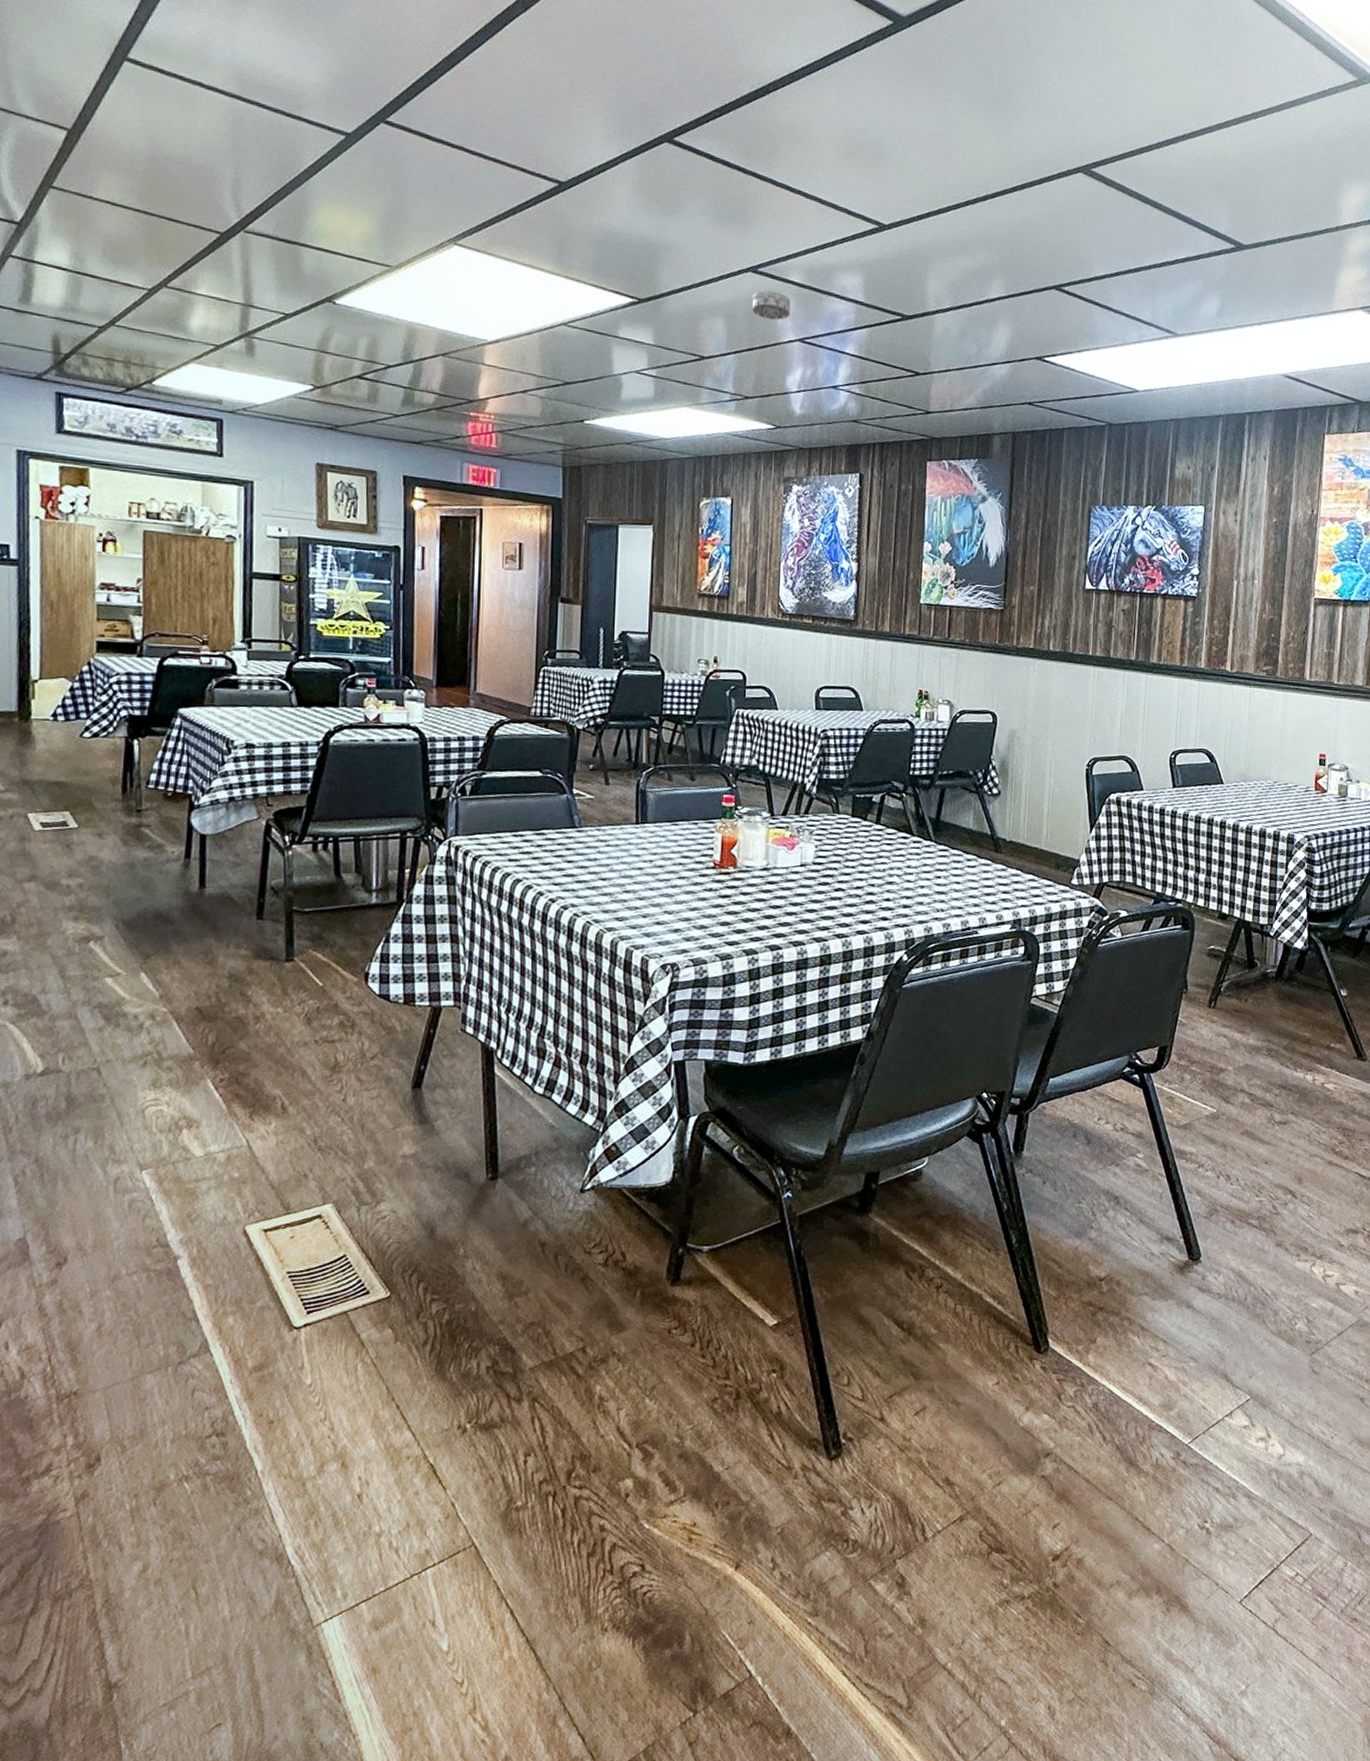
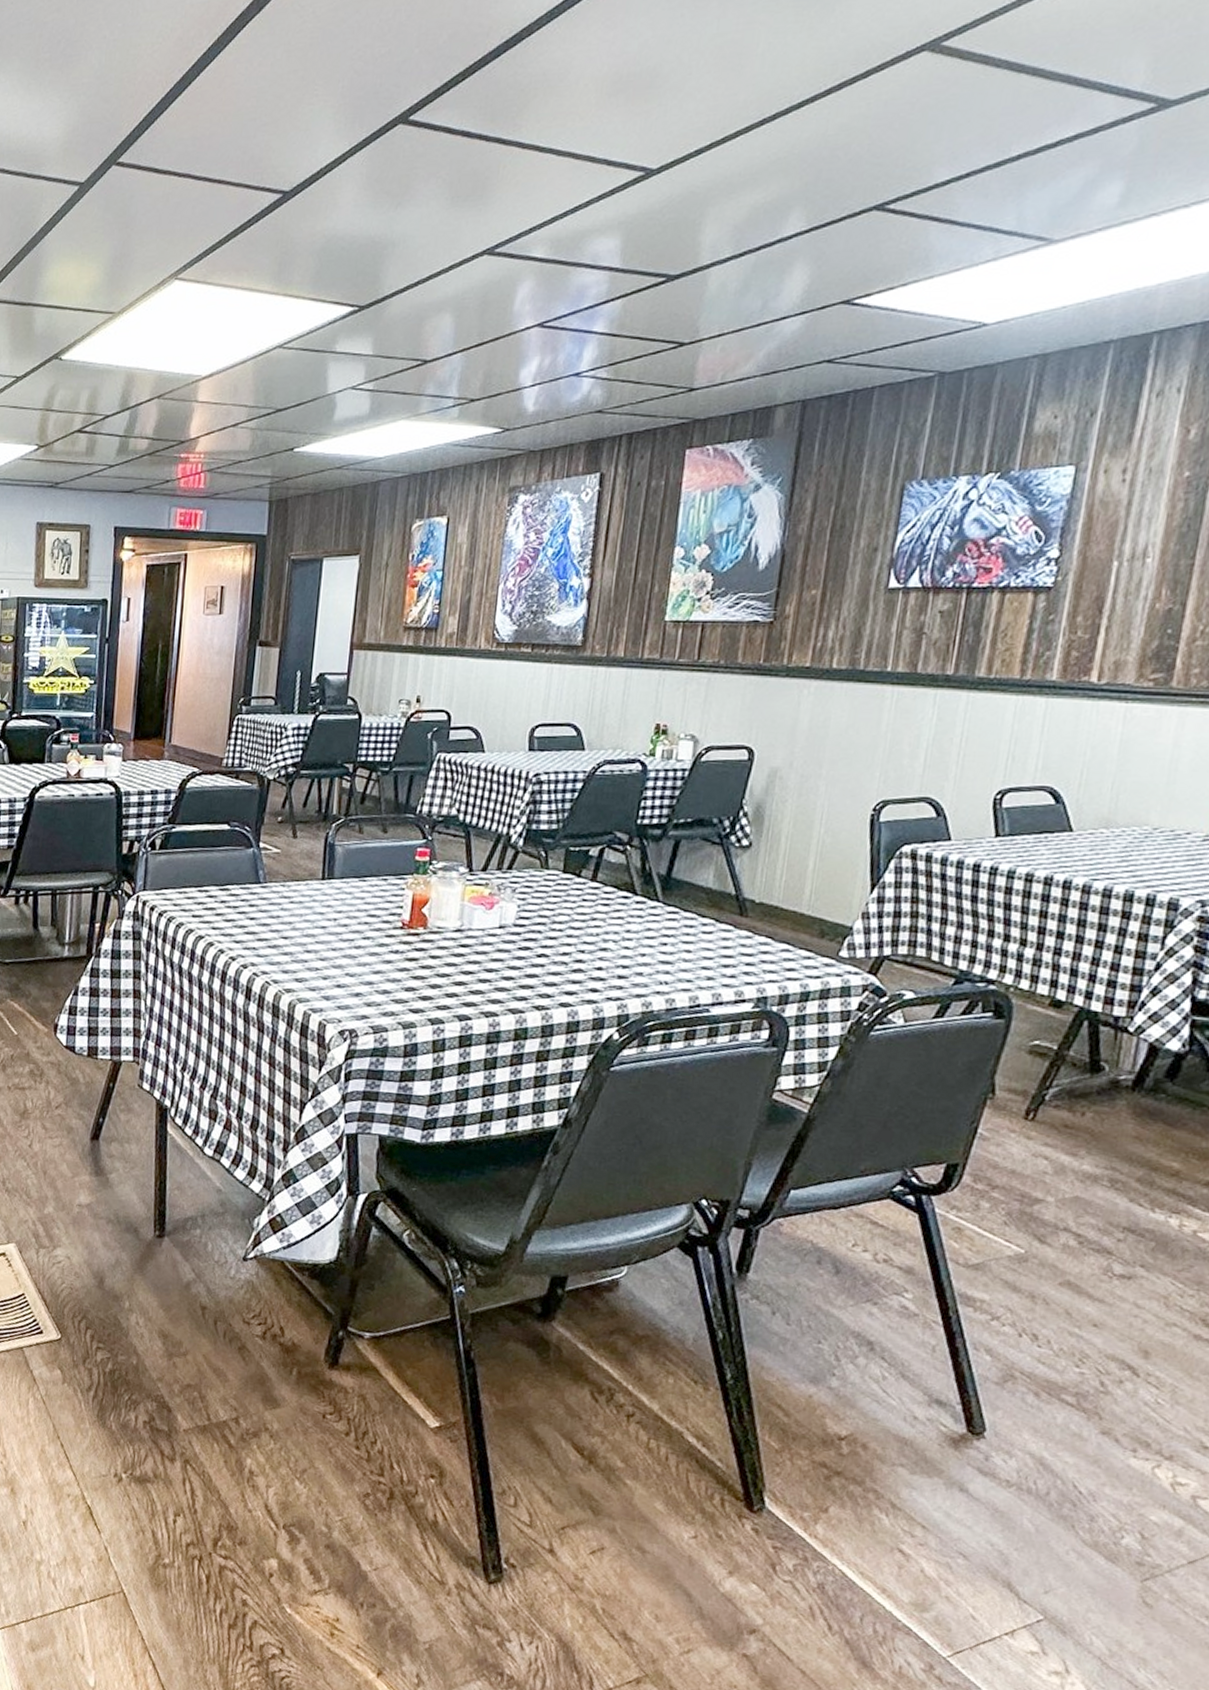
smoke detector: present [752,290,791,320] -> none [485,272,531,306]

